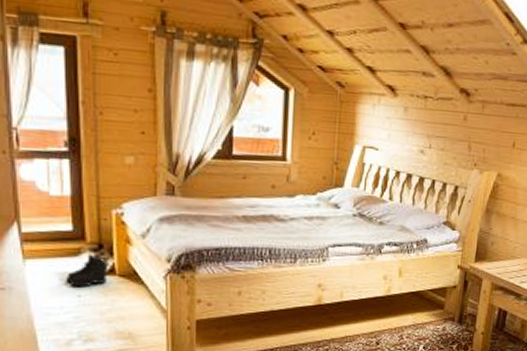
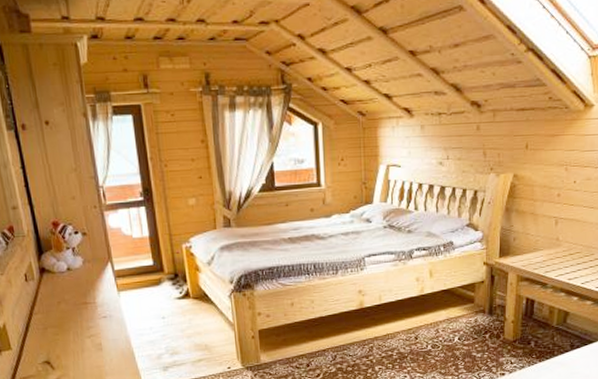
boots: present [65,254,108,288] -> none [151,282,184,311]

